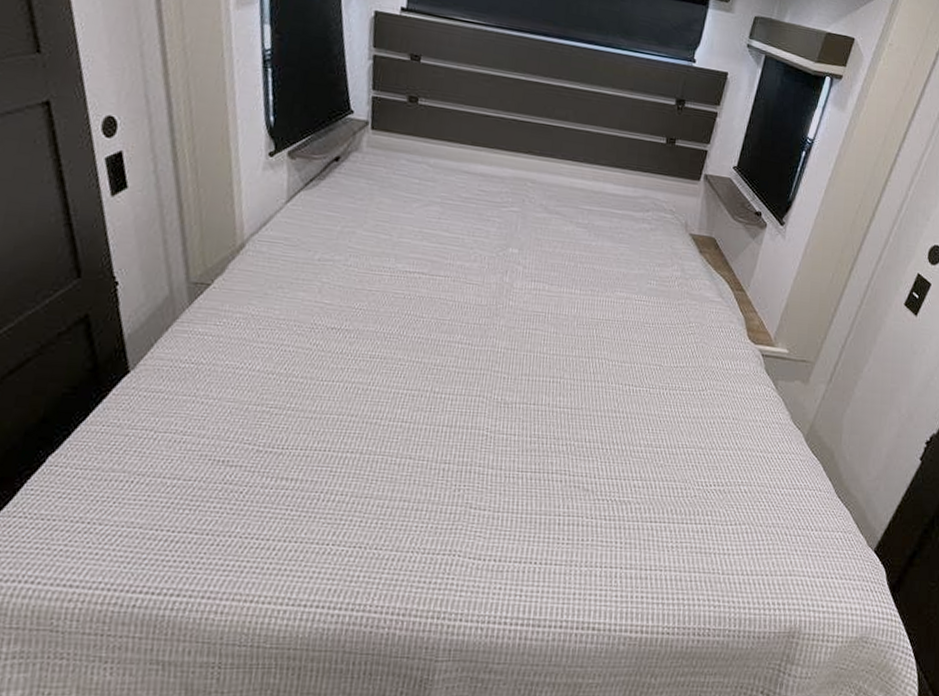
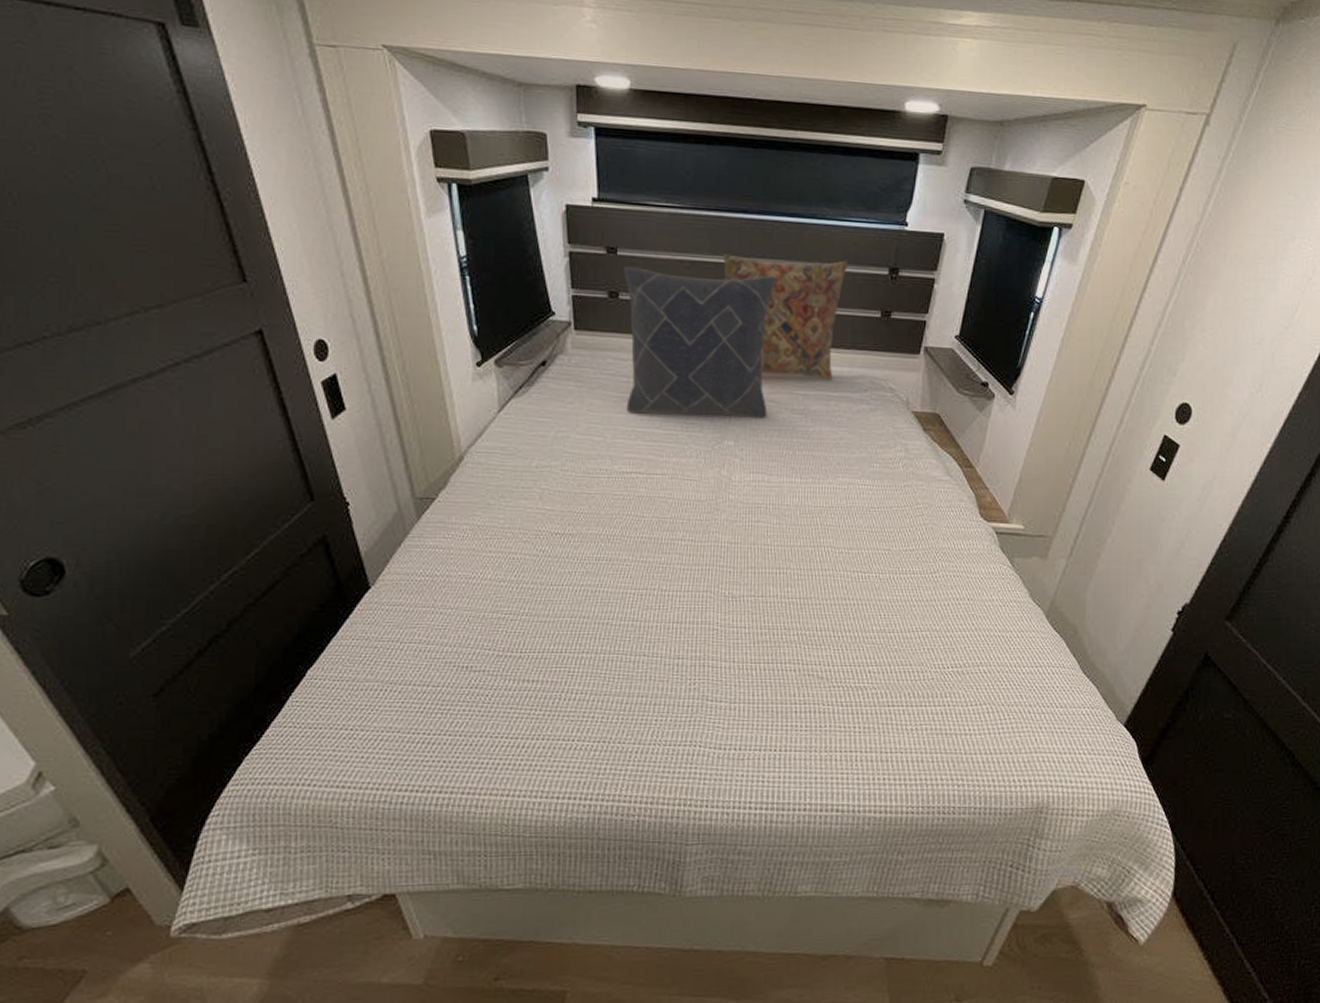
pillow: none [415,74,570,229] -> present [623,266,776,418]
pillow: none [521,71,640,199] -> present [723,254,849,380]

